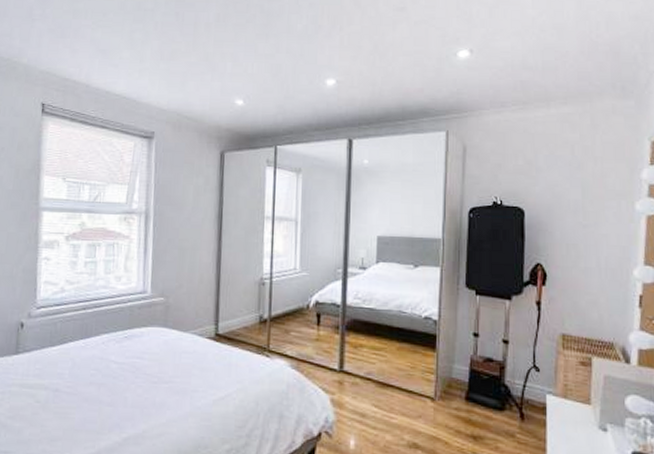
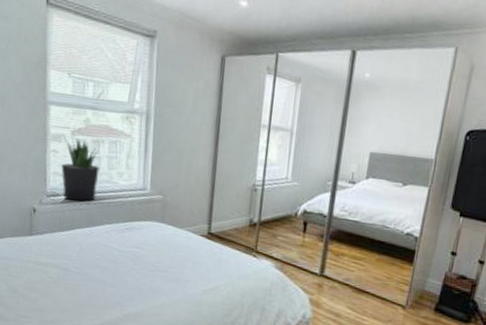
planter: none [53,241,96,311] -> present [61,135,100,202]

